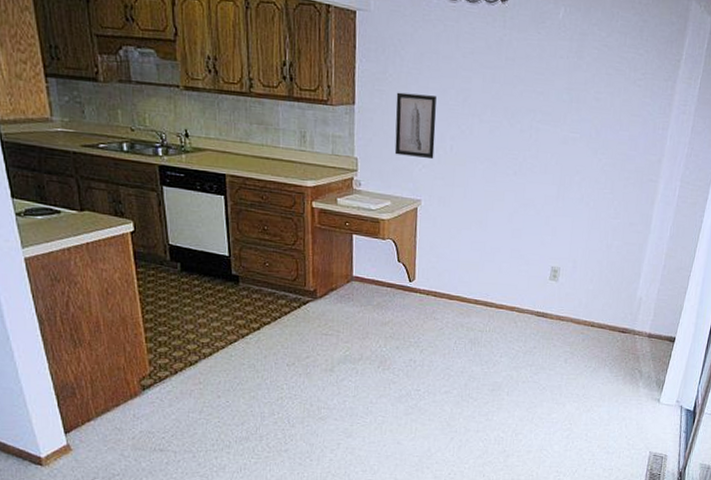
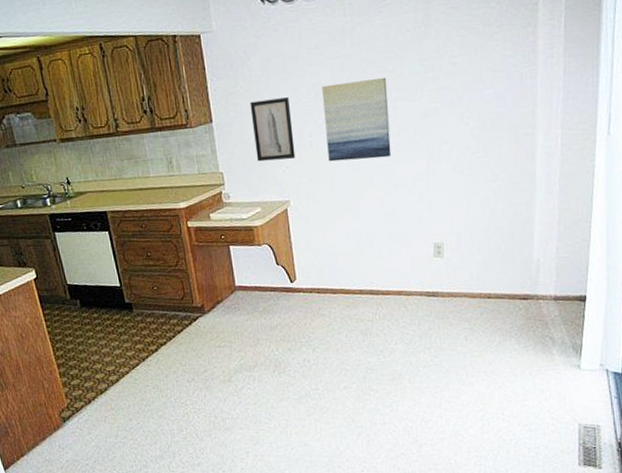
wall art: none [466,92,534,176] -> present [322,77,392,162]

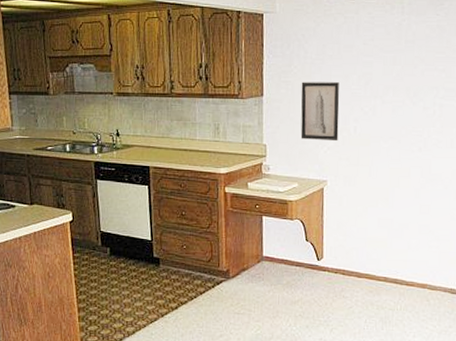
wall art: present [322,77,392,162] -> none [370,75,436,152]

